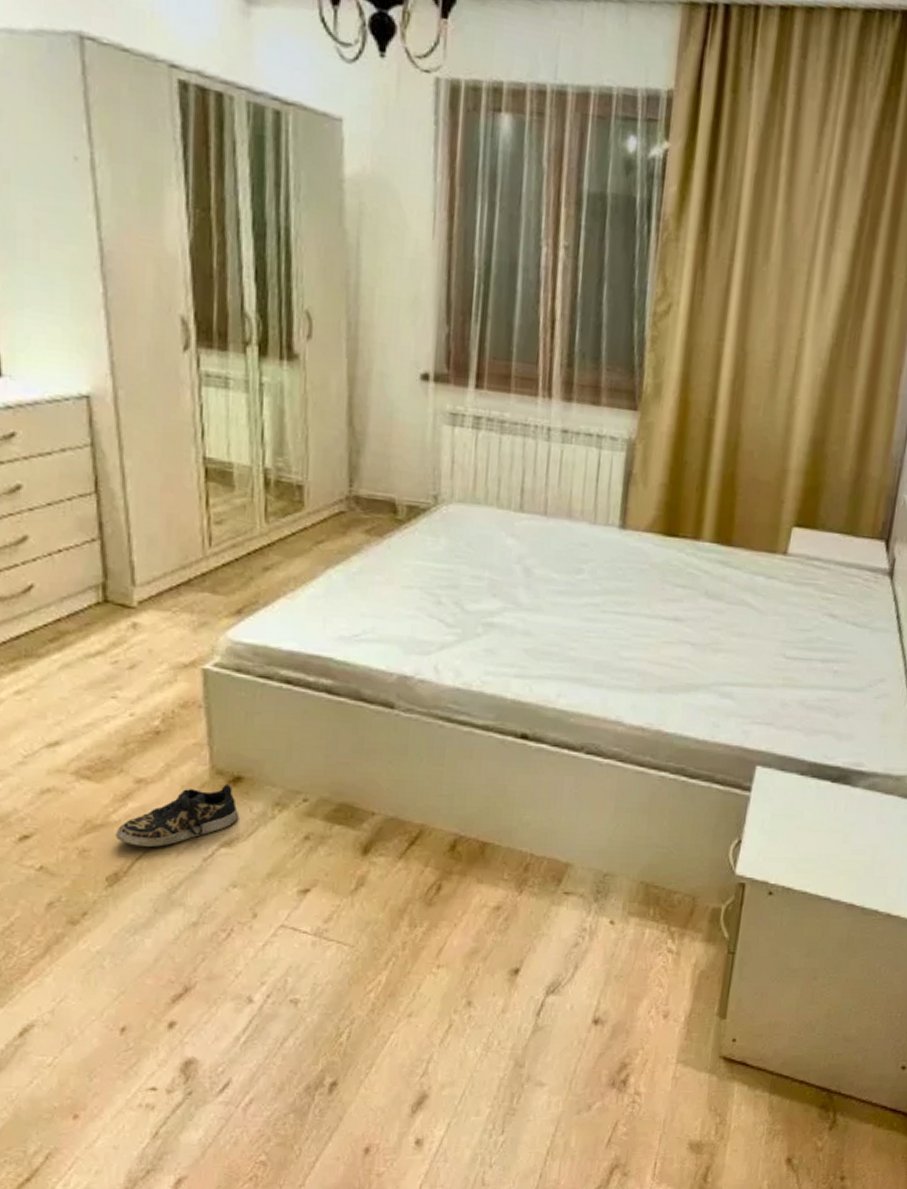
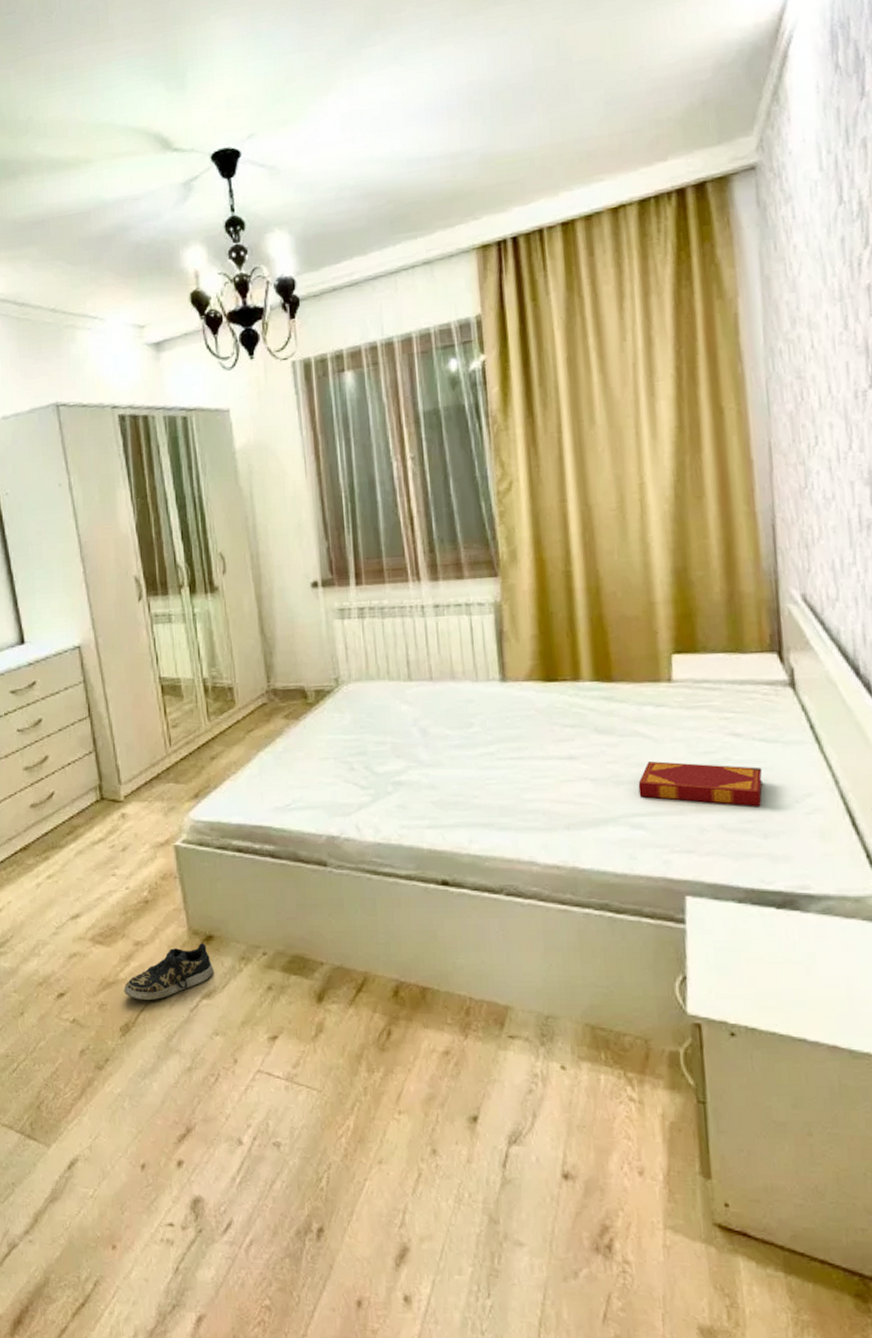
hardback book: none [734,632,848,686] -> present [638,761,763,806]

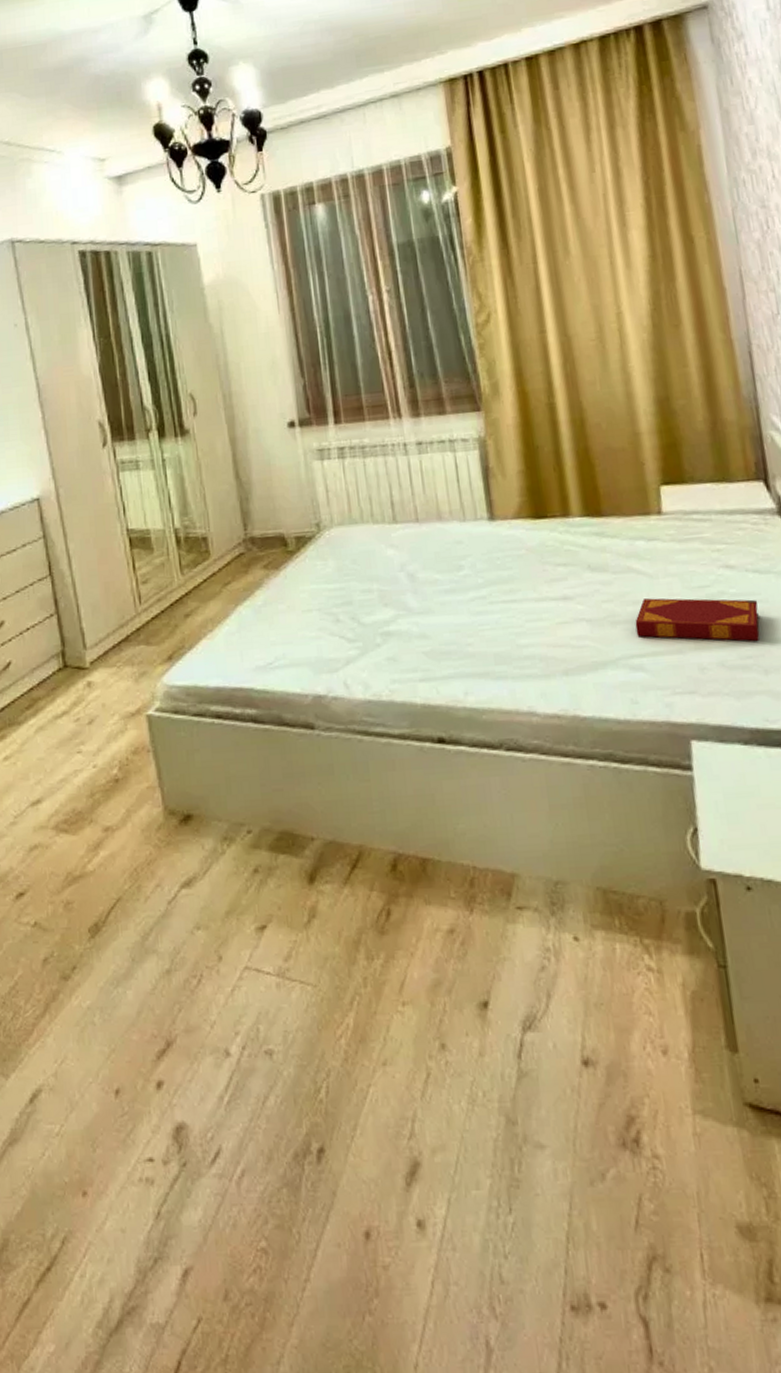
shoe: present [124,943,214,1001] -> none [92,824,194,895]

